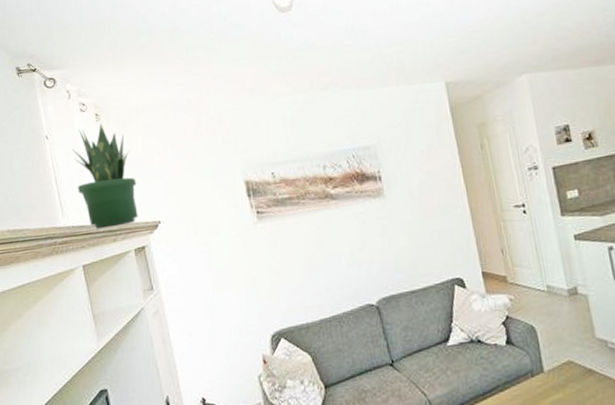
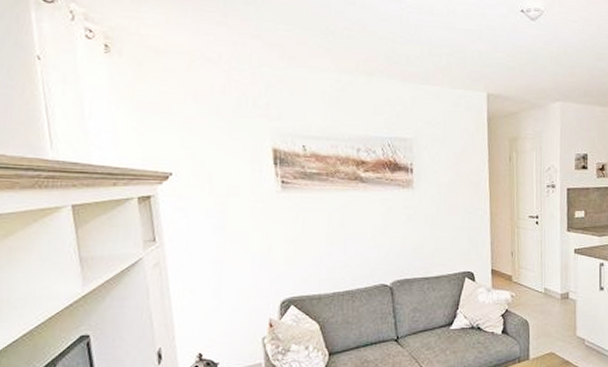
planter: present [72,123,138,229] -> none [70,56,148,171]

